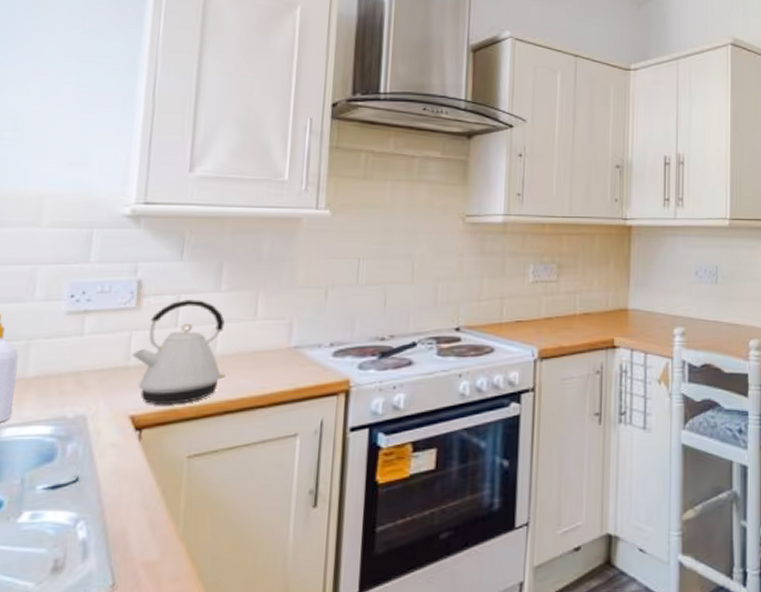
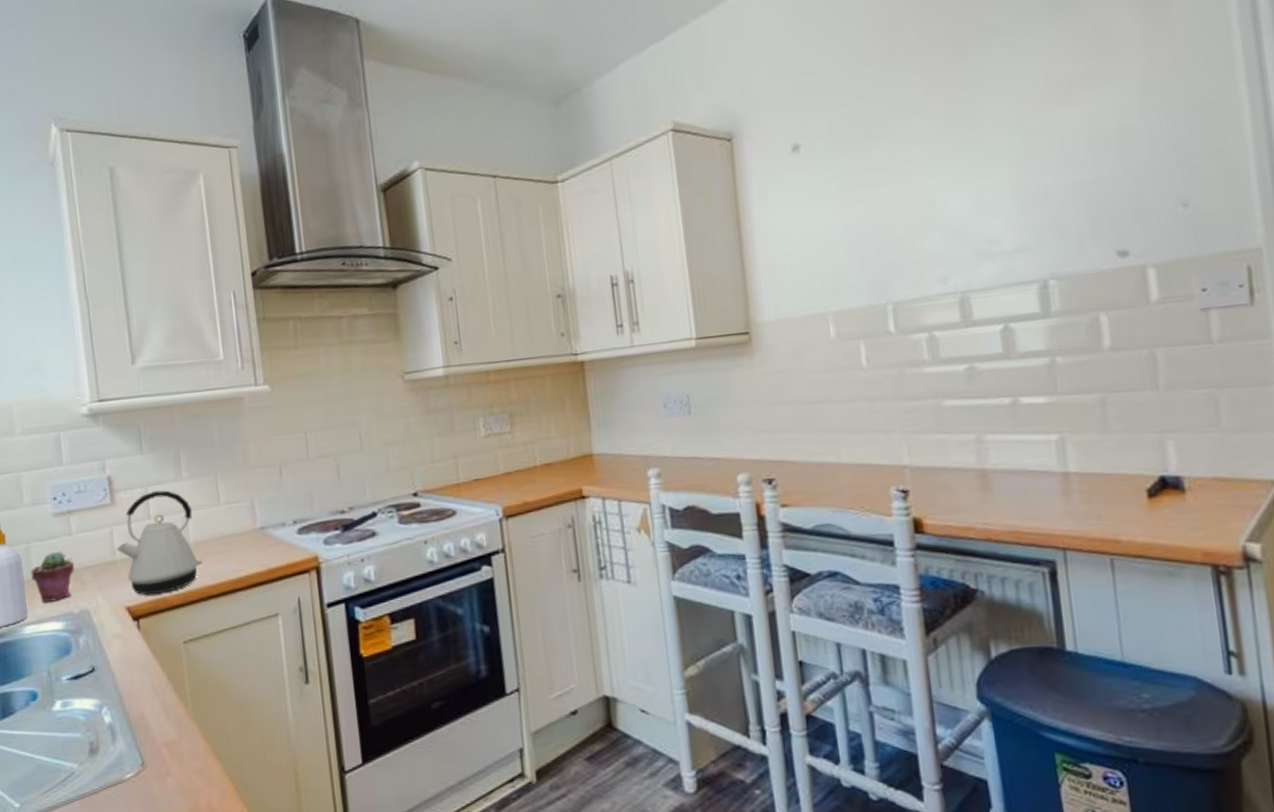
potted succulent: none [25,351,79,405] -> present [31,551,74,603]

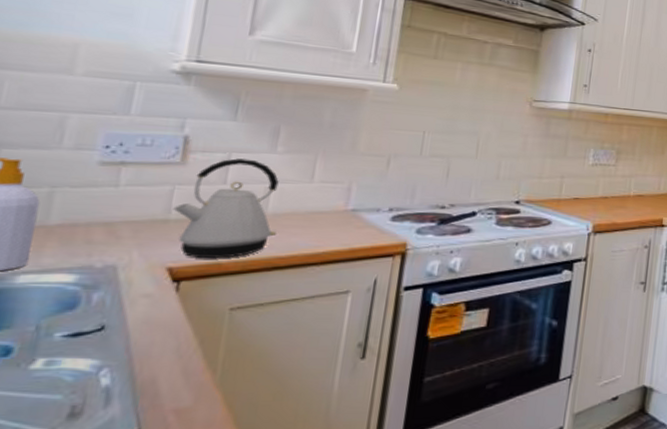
potted succulent: present [31,551,74,603] -> none [46,200,112,253]

